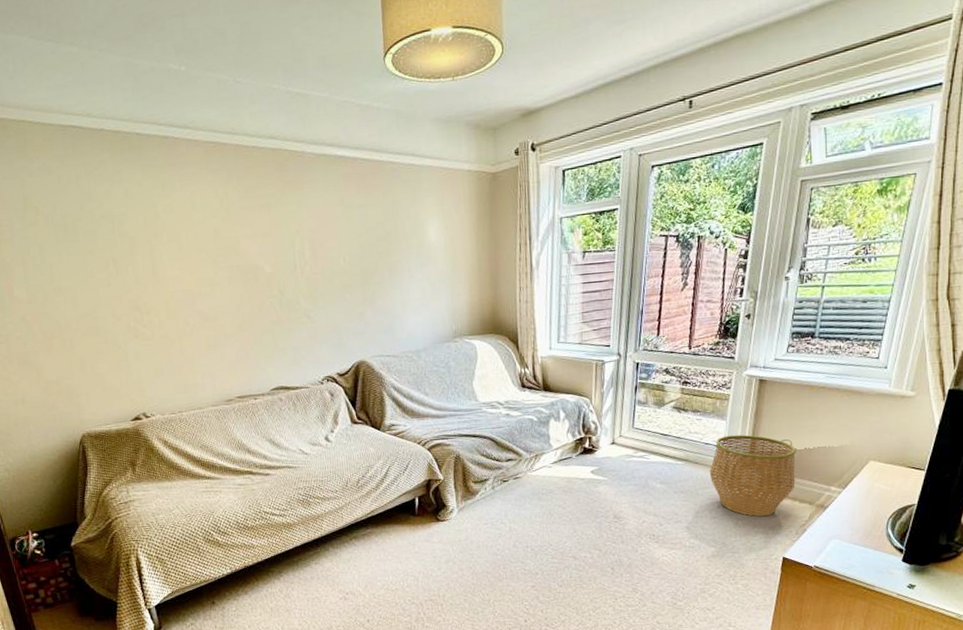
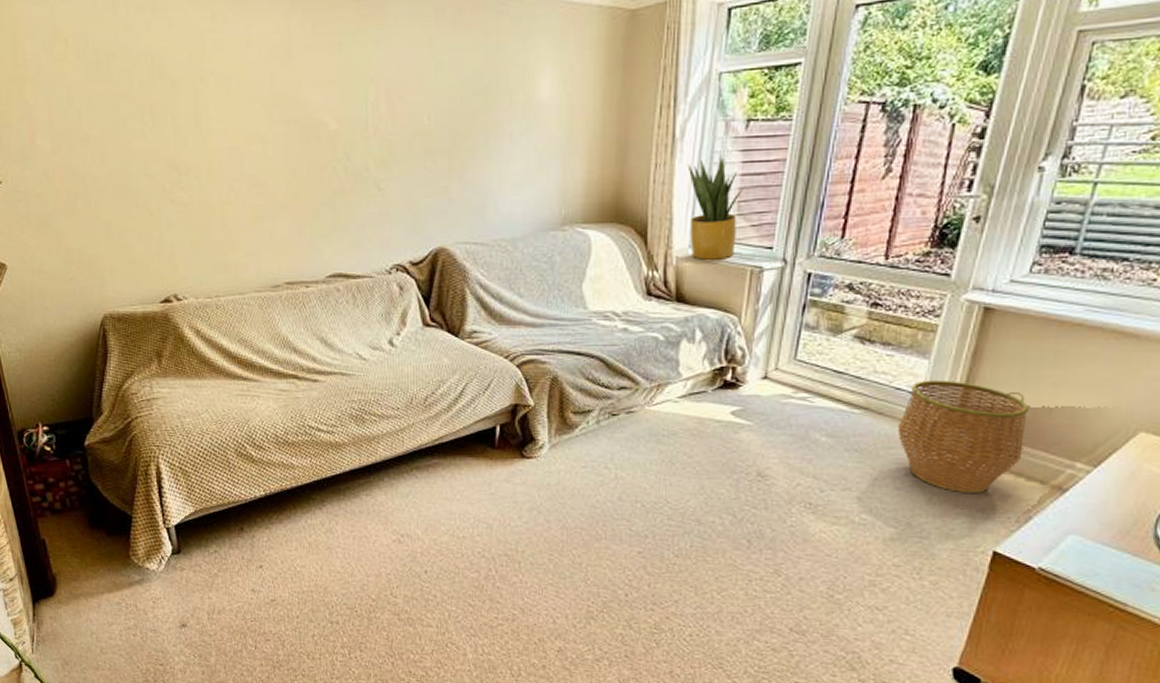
planter: none [543,279,587,358] -> present [687,155,746,260]

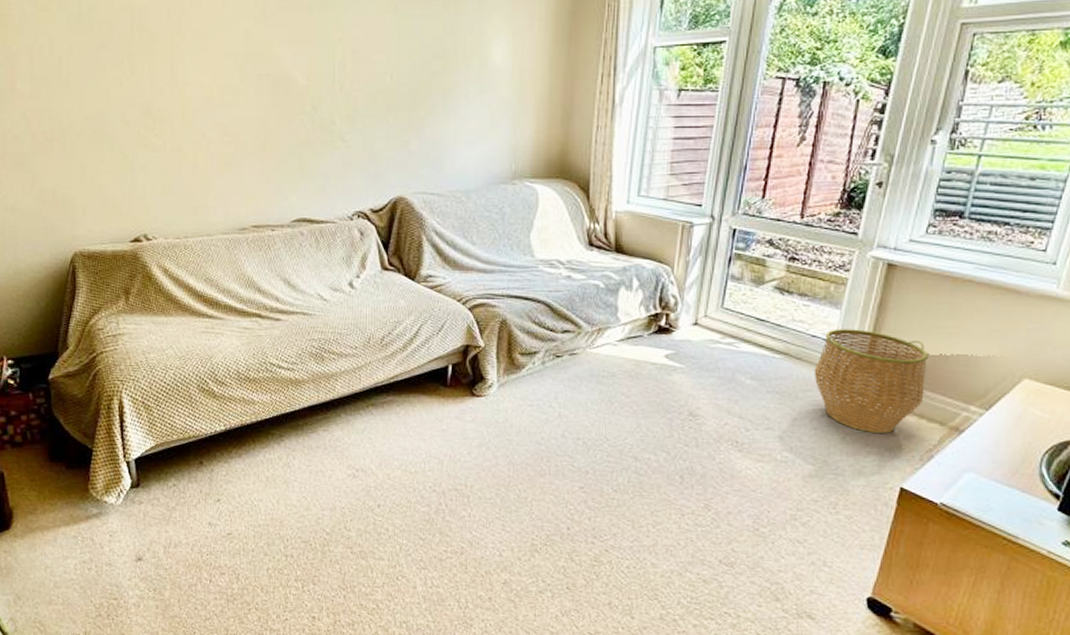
planter: present [687,155,746,260] -> none [626,121,678,215]

